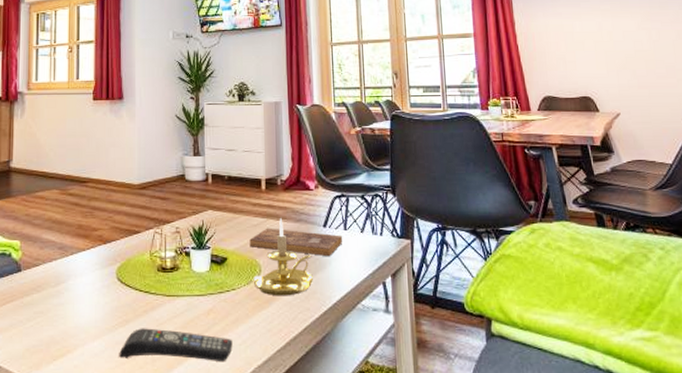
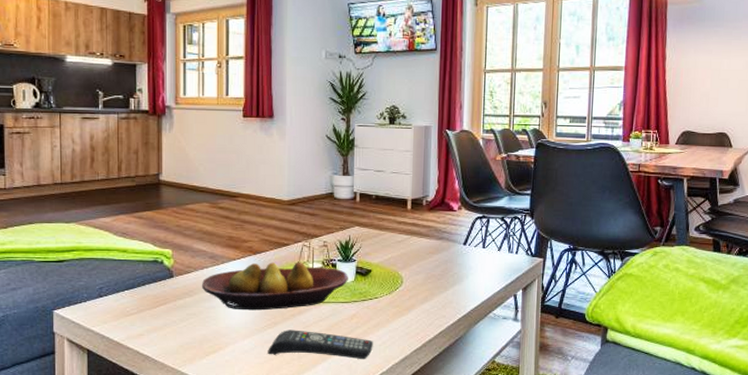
fruit bowl: none [49,250,203,307] -> present [201,261,348,311]
bible: present [249,228,343,257] -> none [393,244,481,272]
candle holder: present [253,218,313,296] -> none [395,236,450,305]

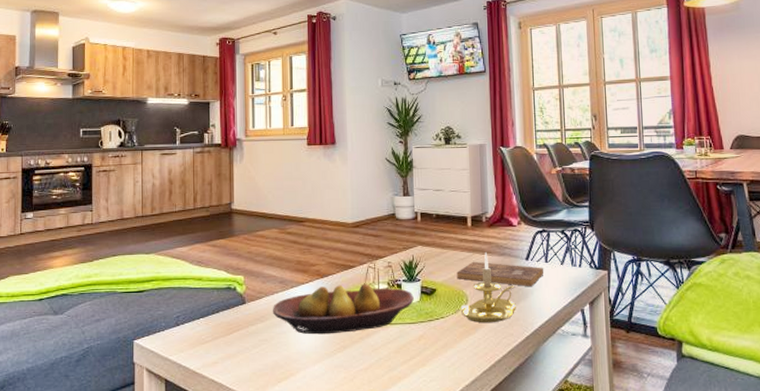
remote control: present [268,329,373,360] -> none [338,353,442,383]
bible: none [393,244,481,272] -> present [457,261,544,287]
candle holder: none [395,236,450,305] -> present [460,252,516,323]

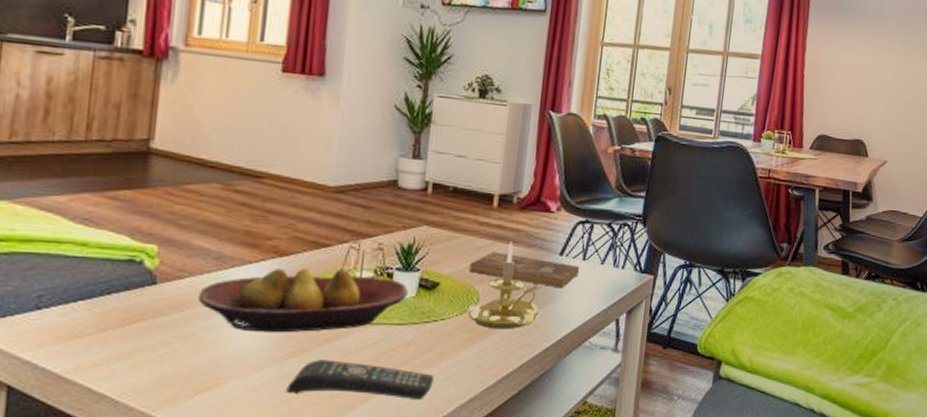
remote control: none [338,353,442,383] -> present [286,359,434,400]

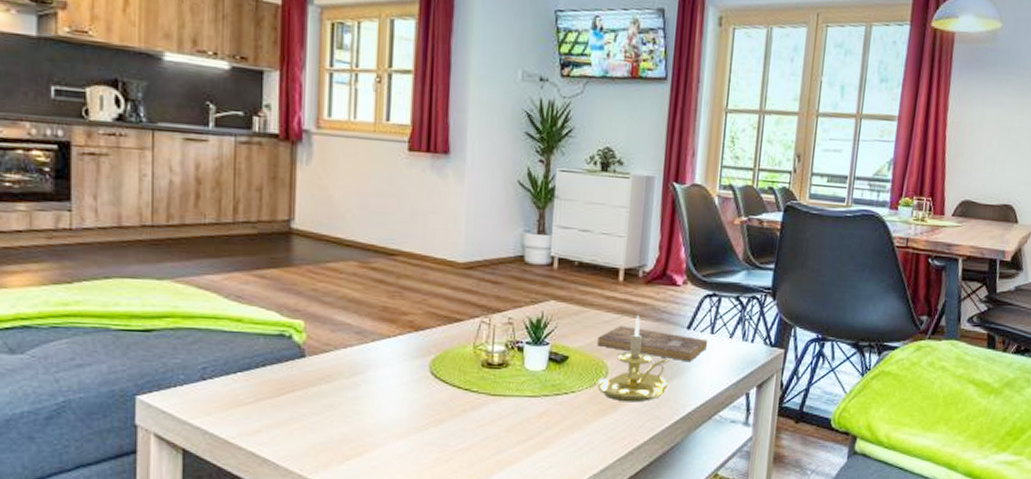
fruit bowl: present [197,268,408,333] -> none [342,342,539,404]
remote control: present [286,359,434,400] -> none [428,429,566,470]

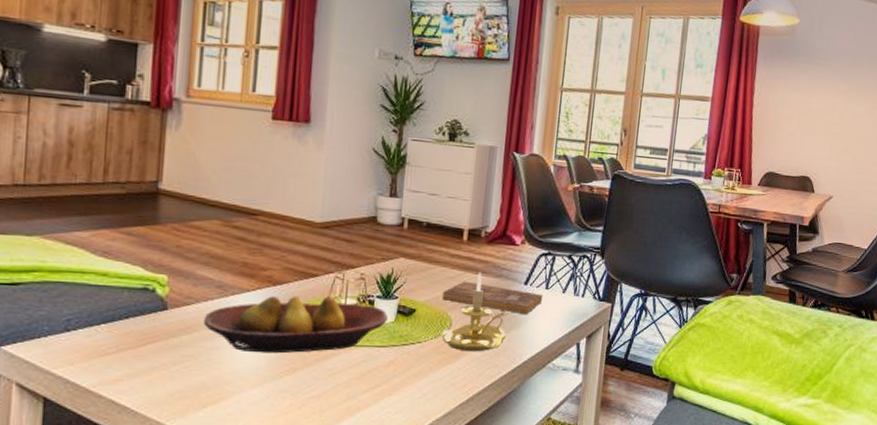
fruit bowl: none [342,342,539,404] -> present [203,296,388,354]

